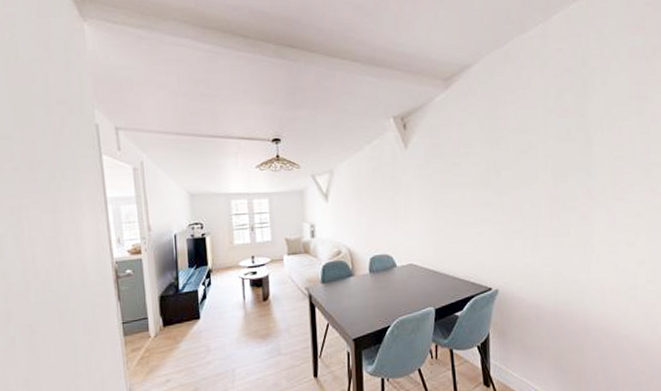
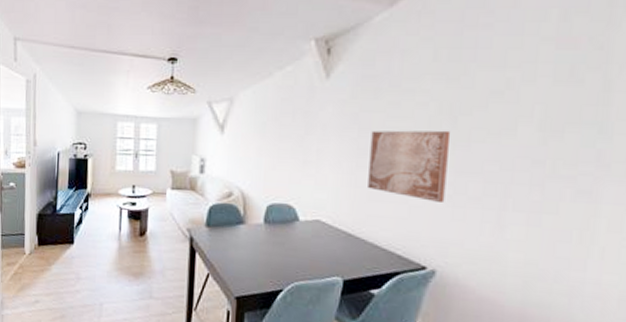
wall art: none [443,182,499,238] -> present [368,130,451,202]

